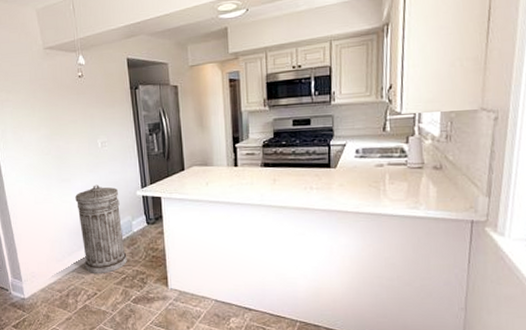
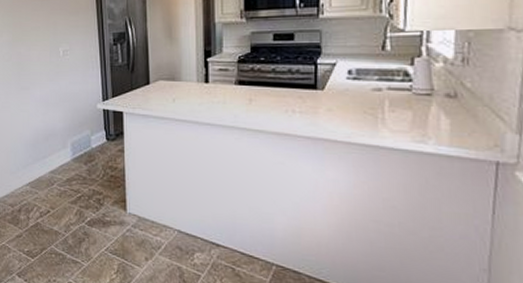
trash can: present [75,184,127,273] -> none [33,95,84,190]

